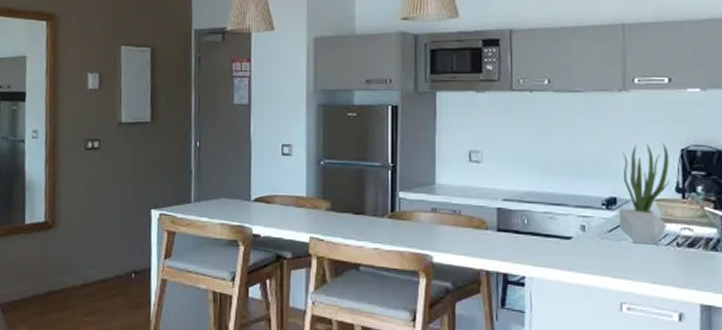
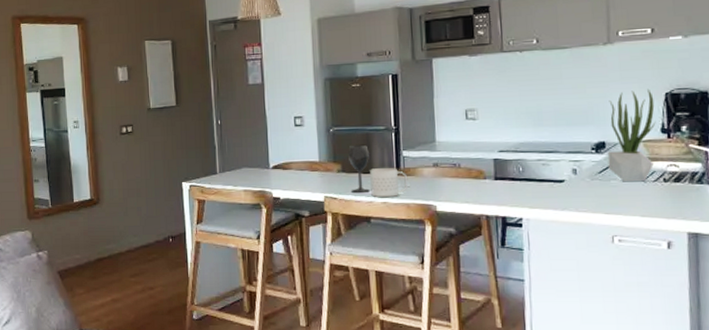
wine glass: none [339,181,362,236] -> present [348,144,370,193]
mug: none [362,209,403,244] -> present [370,168,409,198]

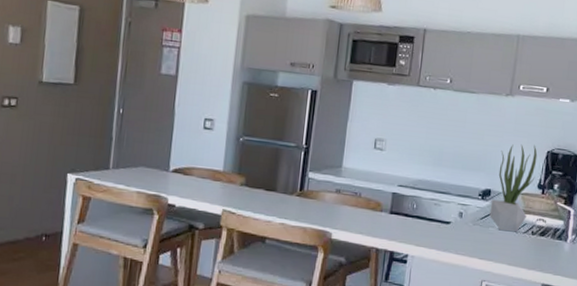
wine glass: present [348,144,370,193] -> none [251,158,276,211]
mug: present [370,168,409,198] -> none [271,186,310,219]

